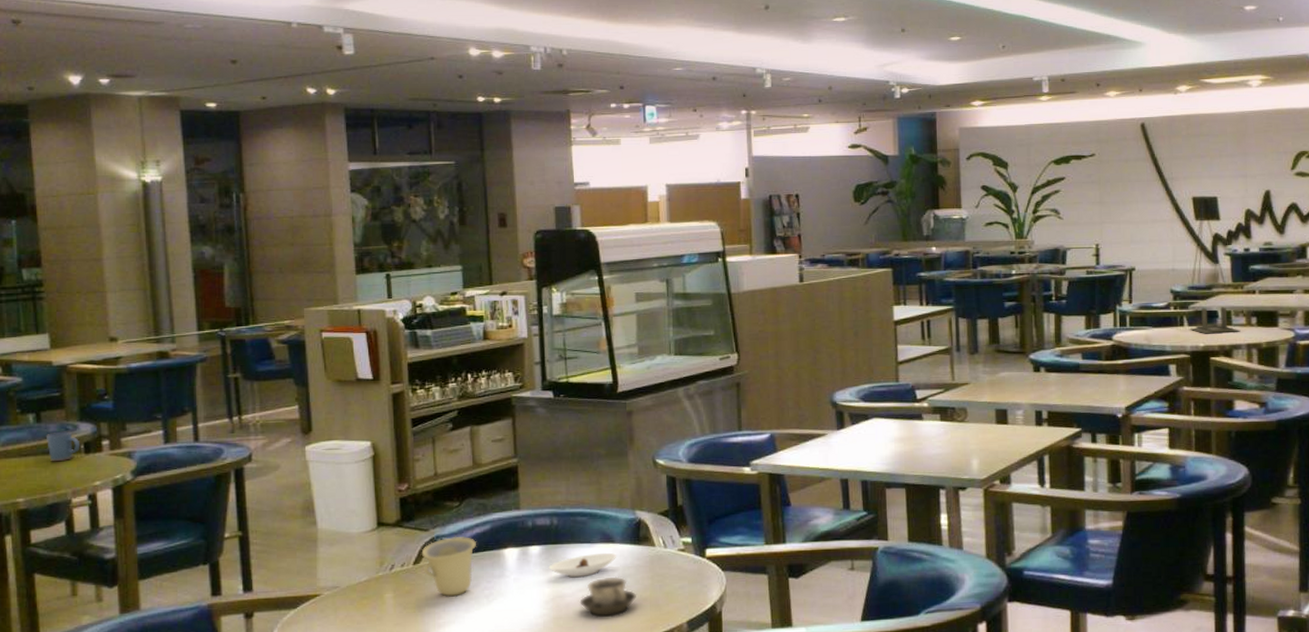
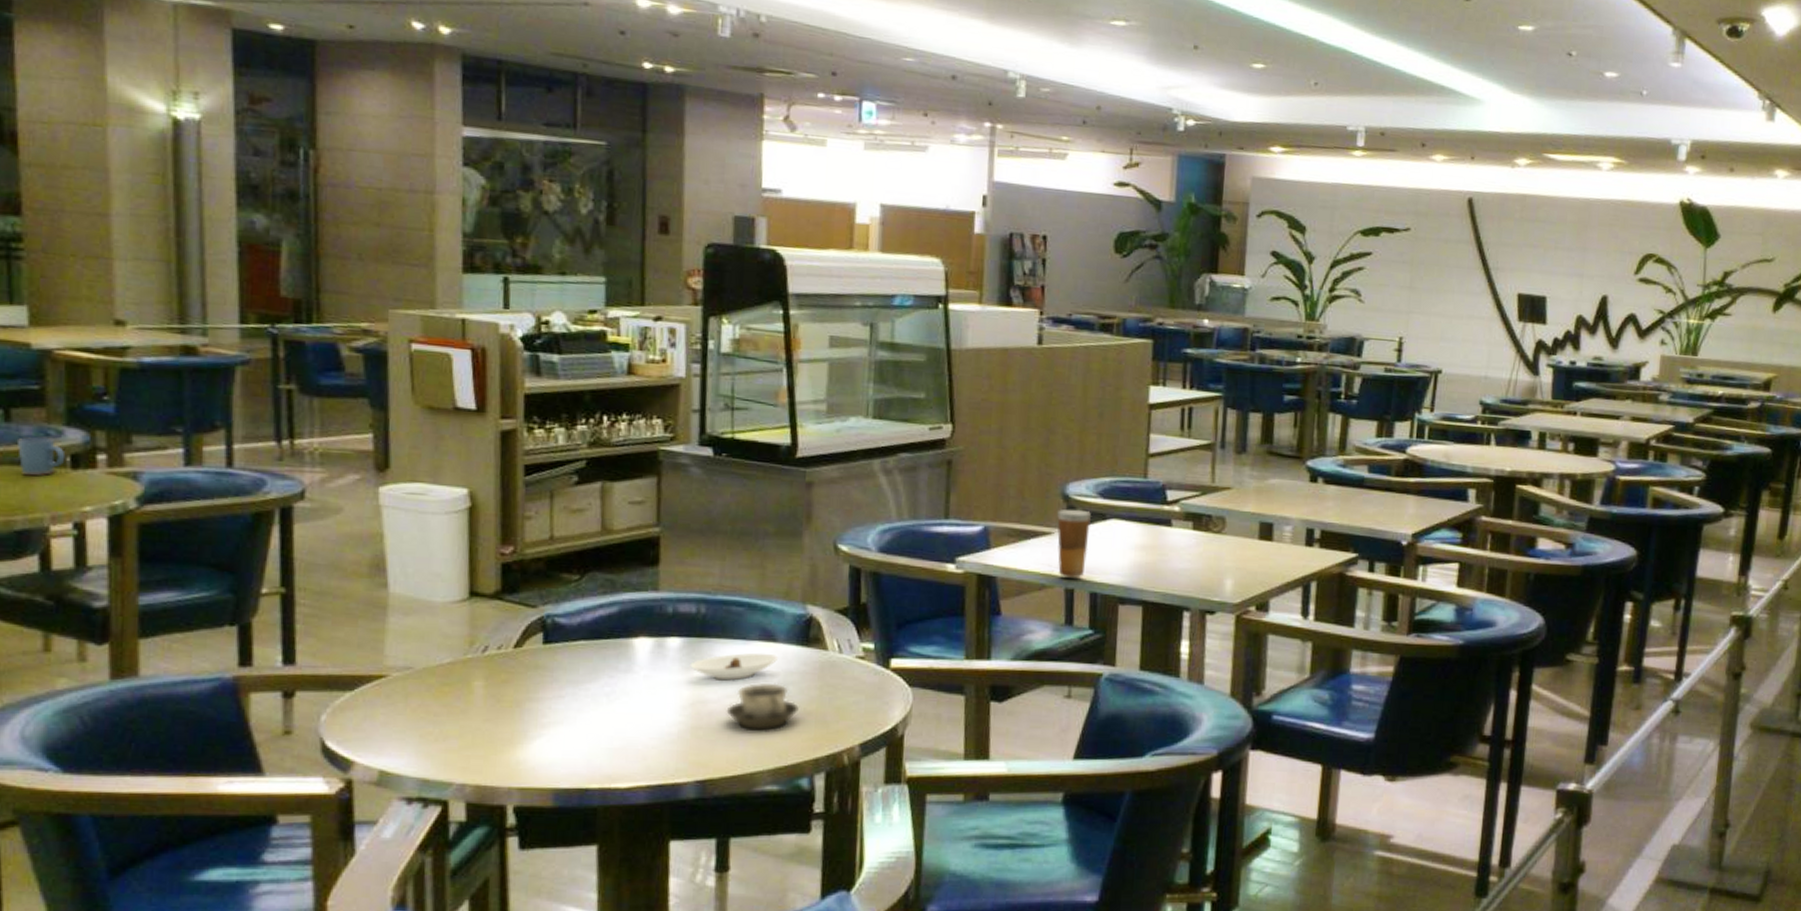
cup: present [421,536,476,598] -> none [525,617,598,693]
beverage cup: none [828,413,857,471] -> present [1057,509,1092,580]
napkin holder: present [1189,307,1241,334] -> none [1496,425,1555,459]

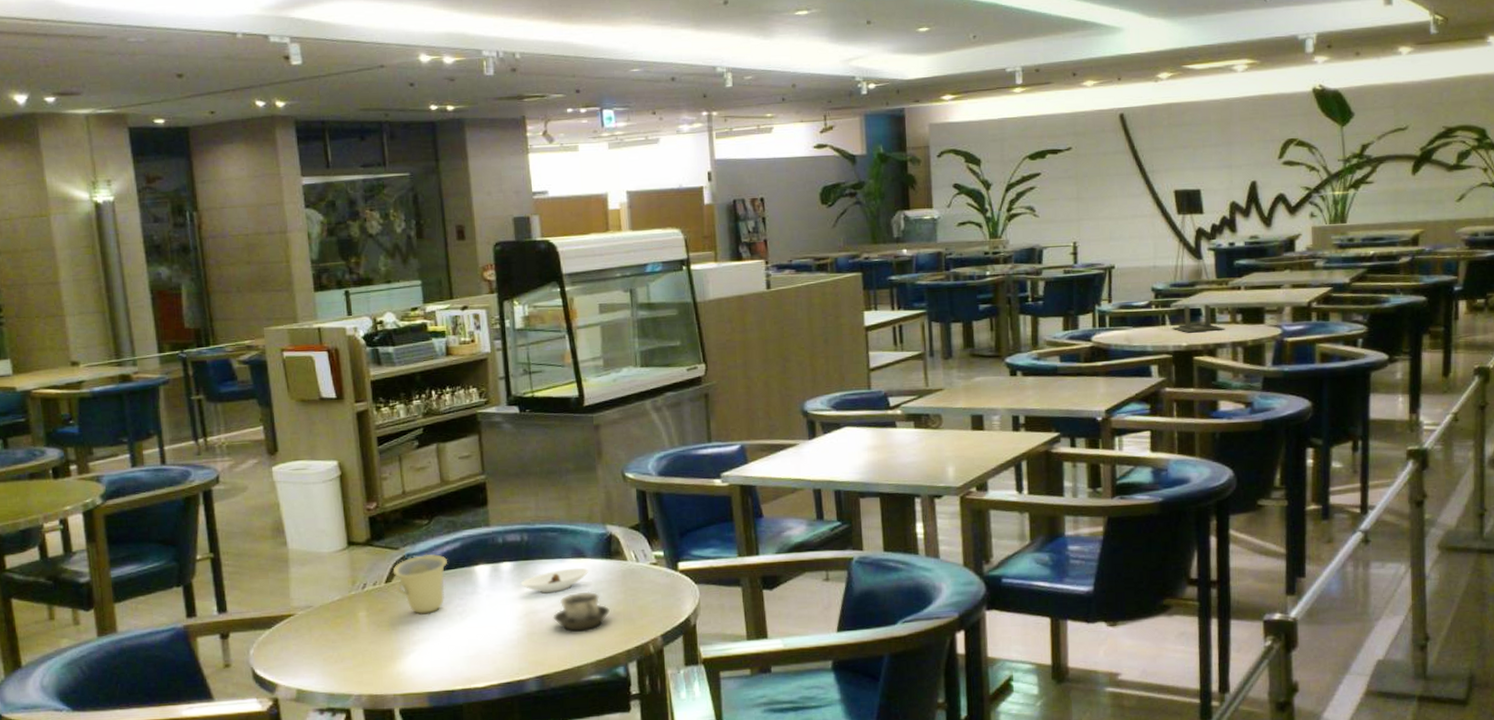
mug: present [17,436,66,476] -> none [15,456,49,488]
cup: none [525,617,598,693] -> present [392,554,447,616]
beverage cup: present [1057,509,1092,580] -> none [799,422,829,481]
napkin holder: none [1496,425,1555,459] -> present [1171,304,1225,333]

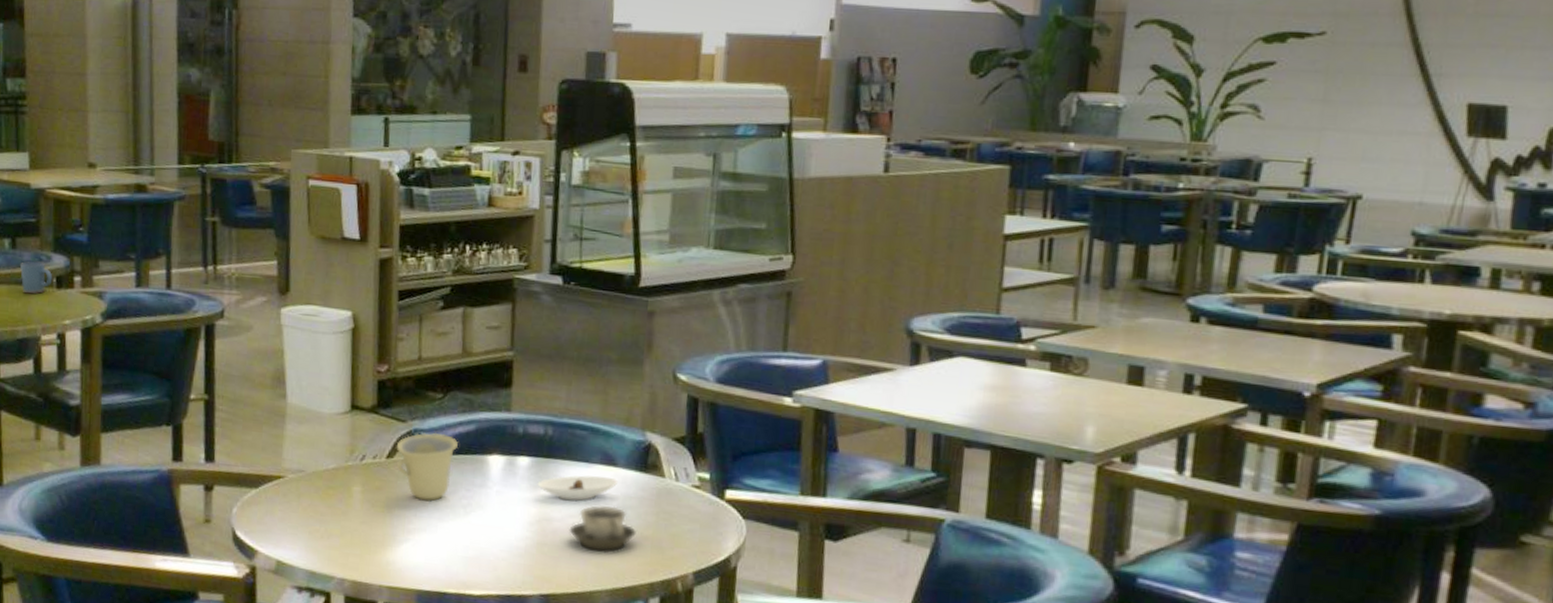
mug: none [15,456,49,488] -> present [20,261,53,294]
napkin holder: present [1171,304,1225,333] -> none [1431,260,1513,300]

